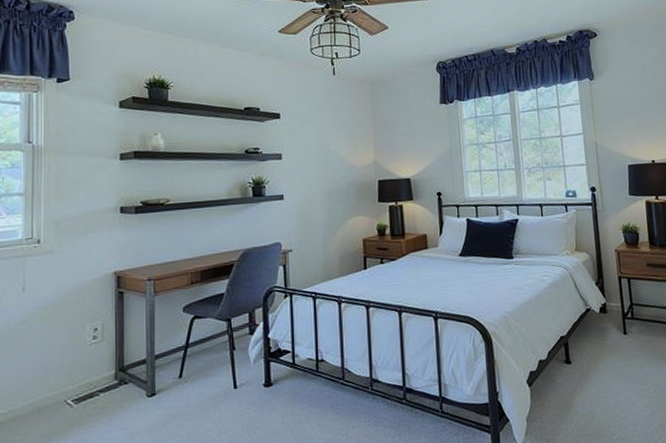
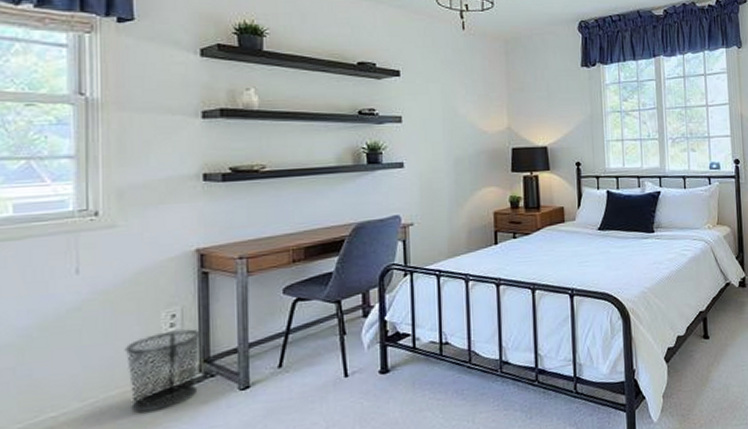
waste bin: none [58,341,117,413] -> present [124,329,201,412]

